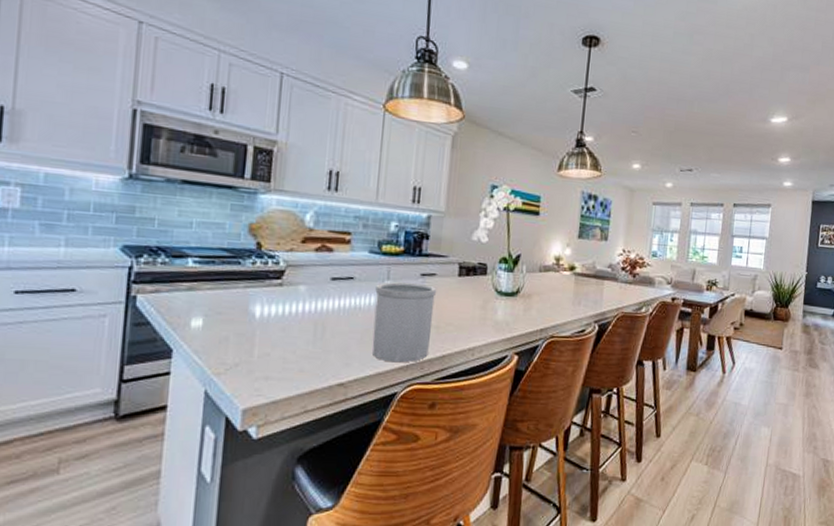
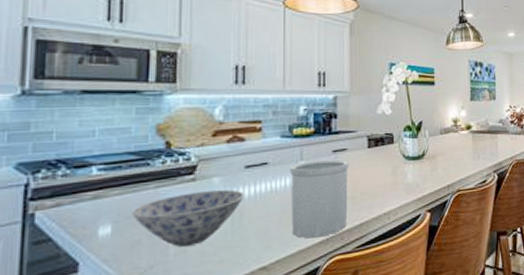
bowl: none [221,297,329,350] -> present [131,189,245,247]

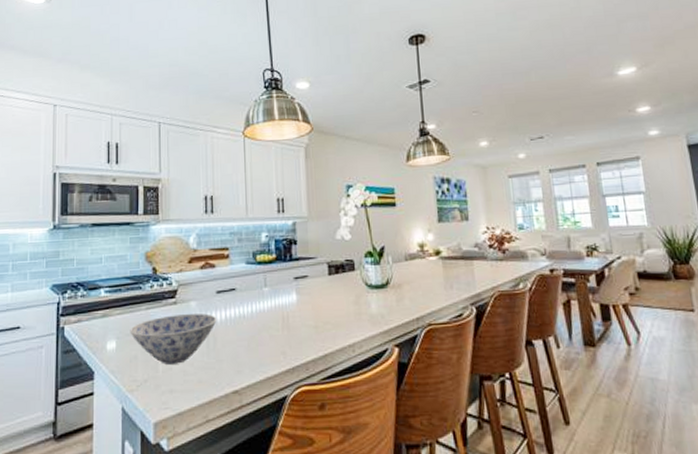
utensil holder: present [290,159,349,239] -> none [255,286,312,366]

